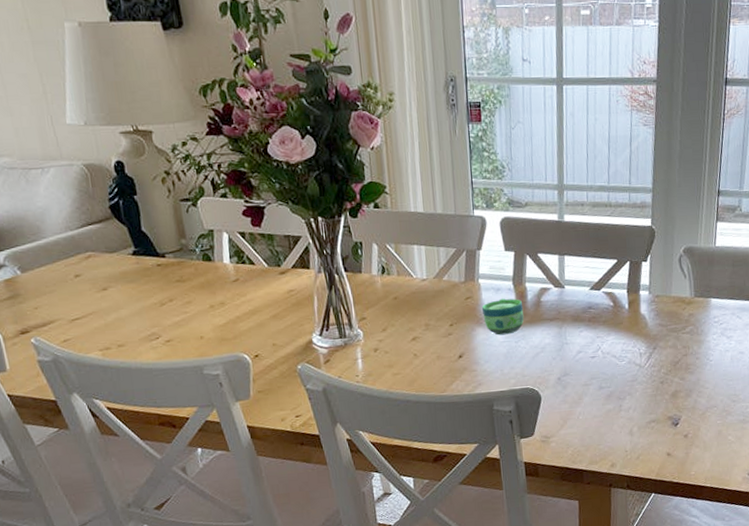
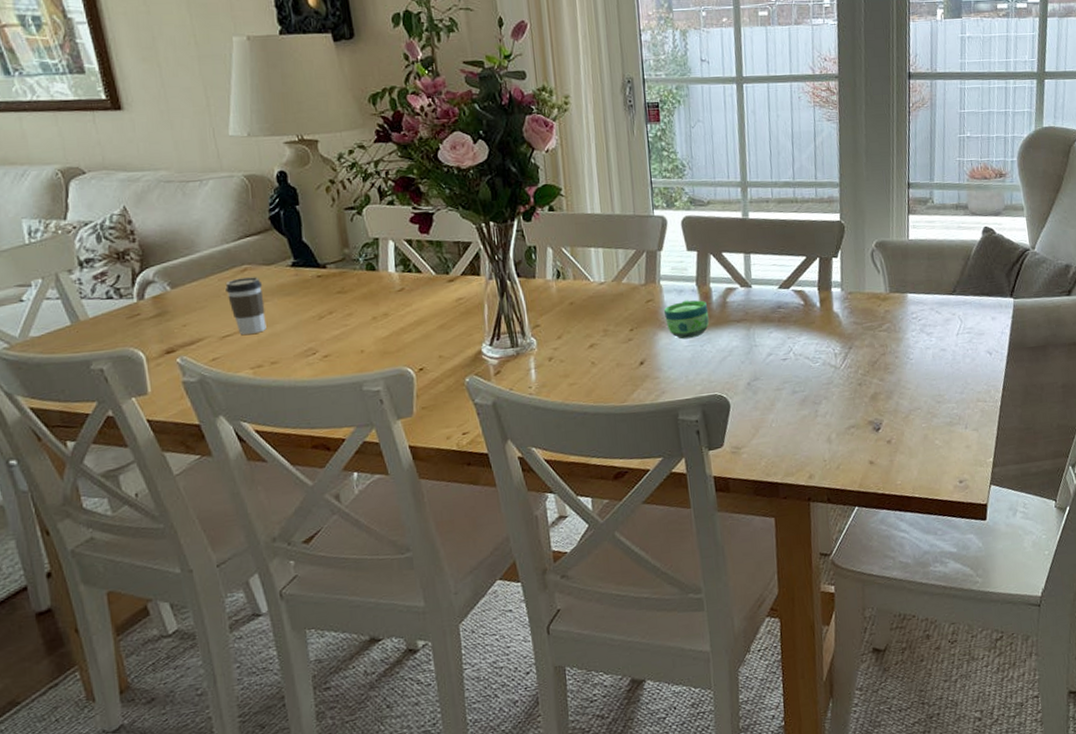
coffee cup: none [71,264,112,318] -> present [225,277,267,335]

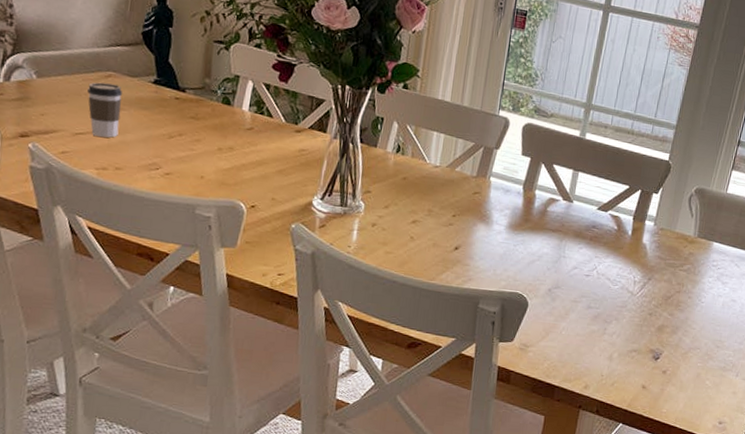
cup: present [663,300,710,339] -> none [487,200,529,237]

